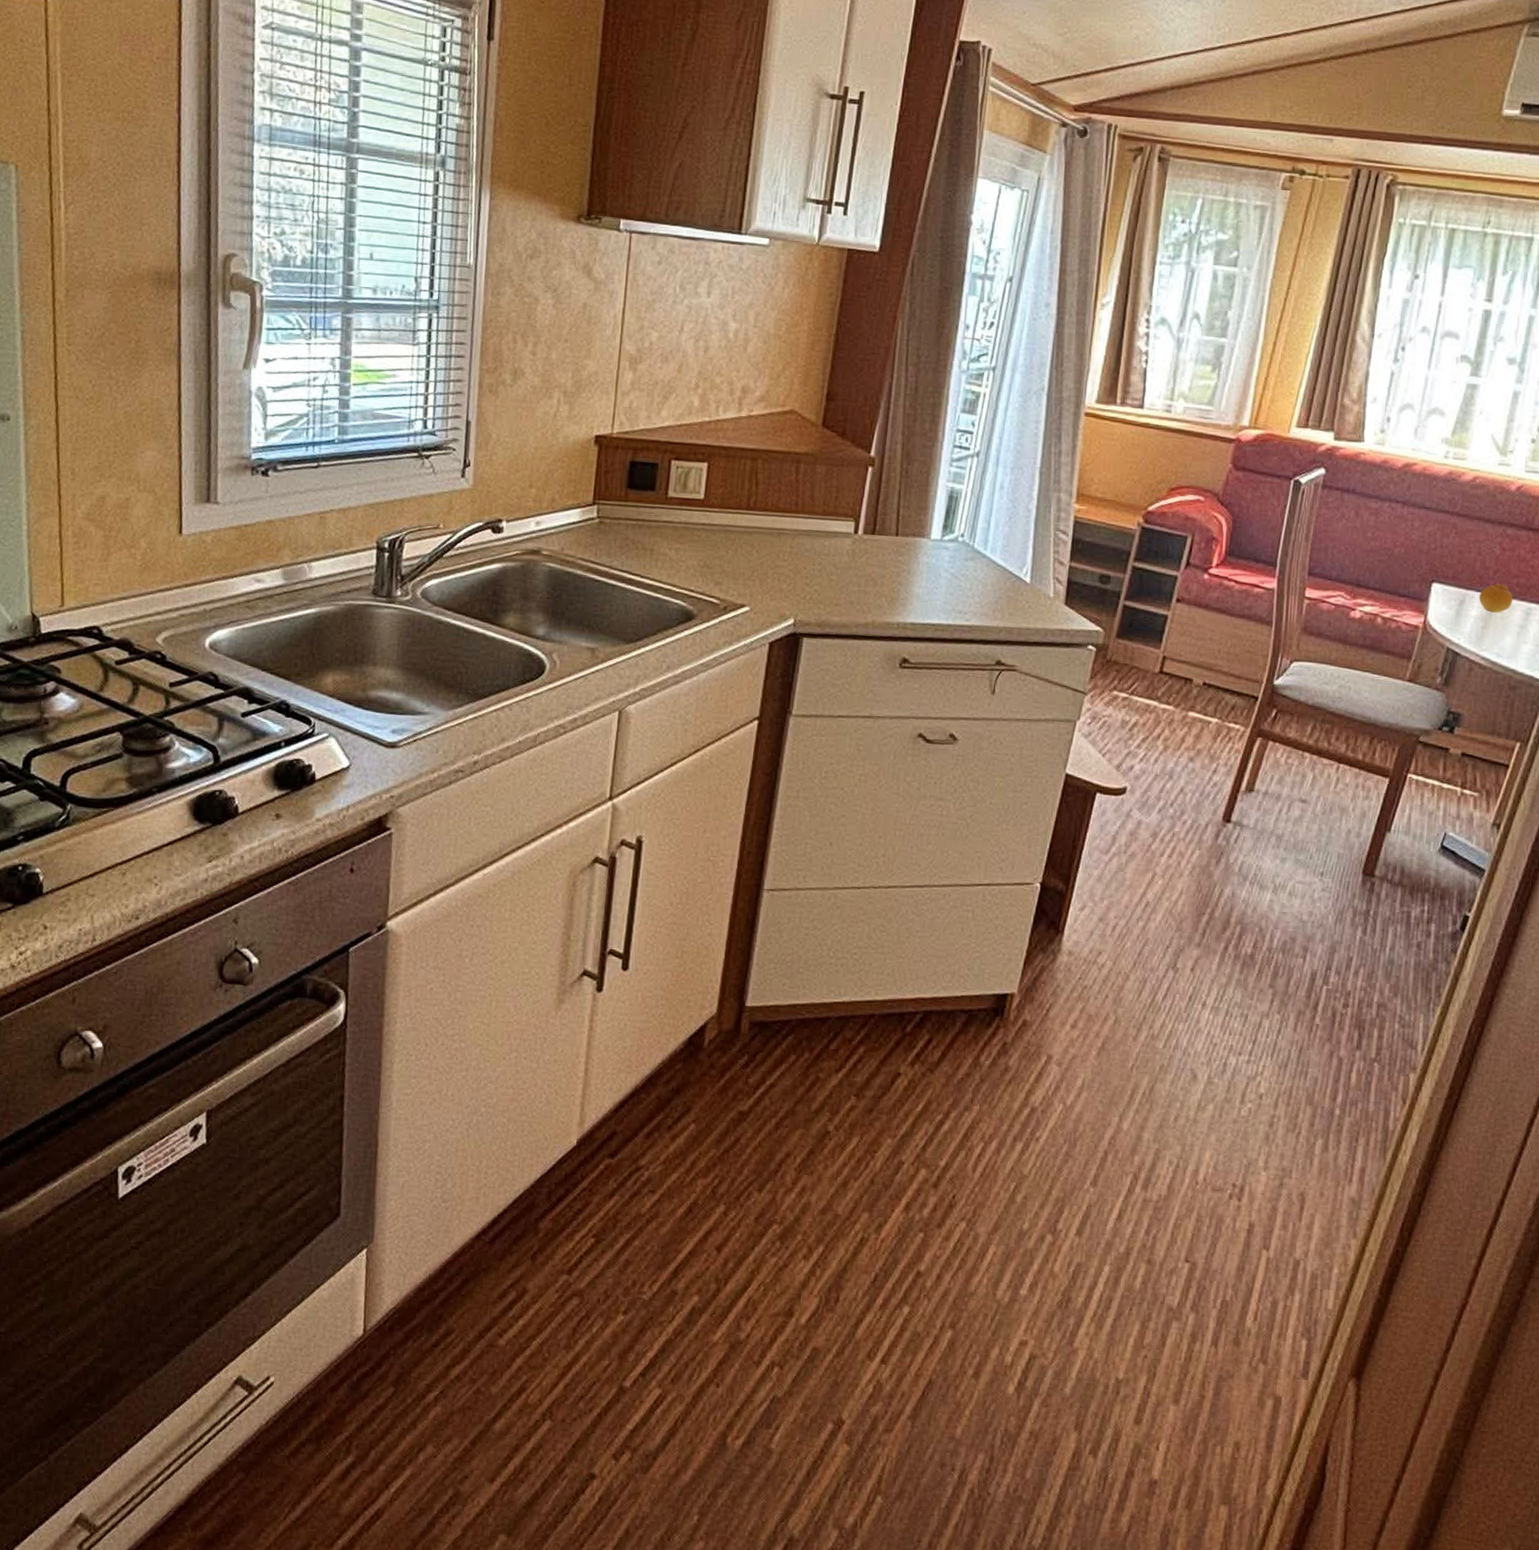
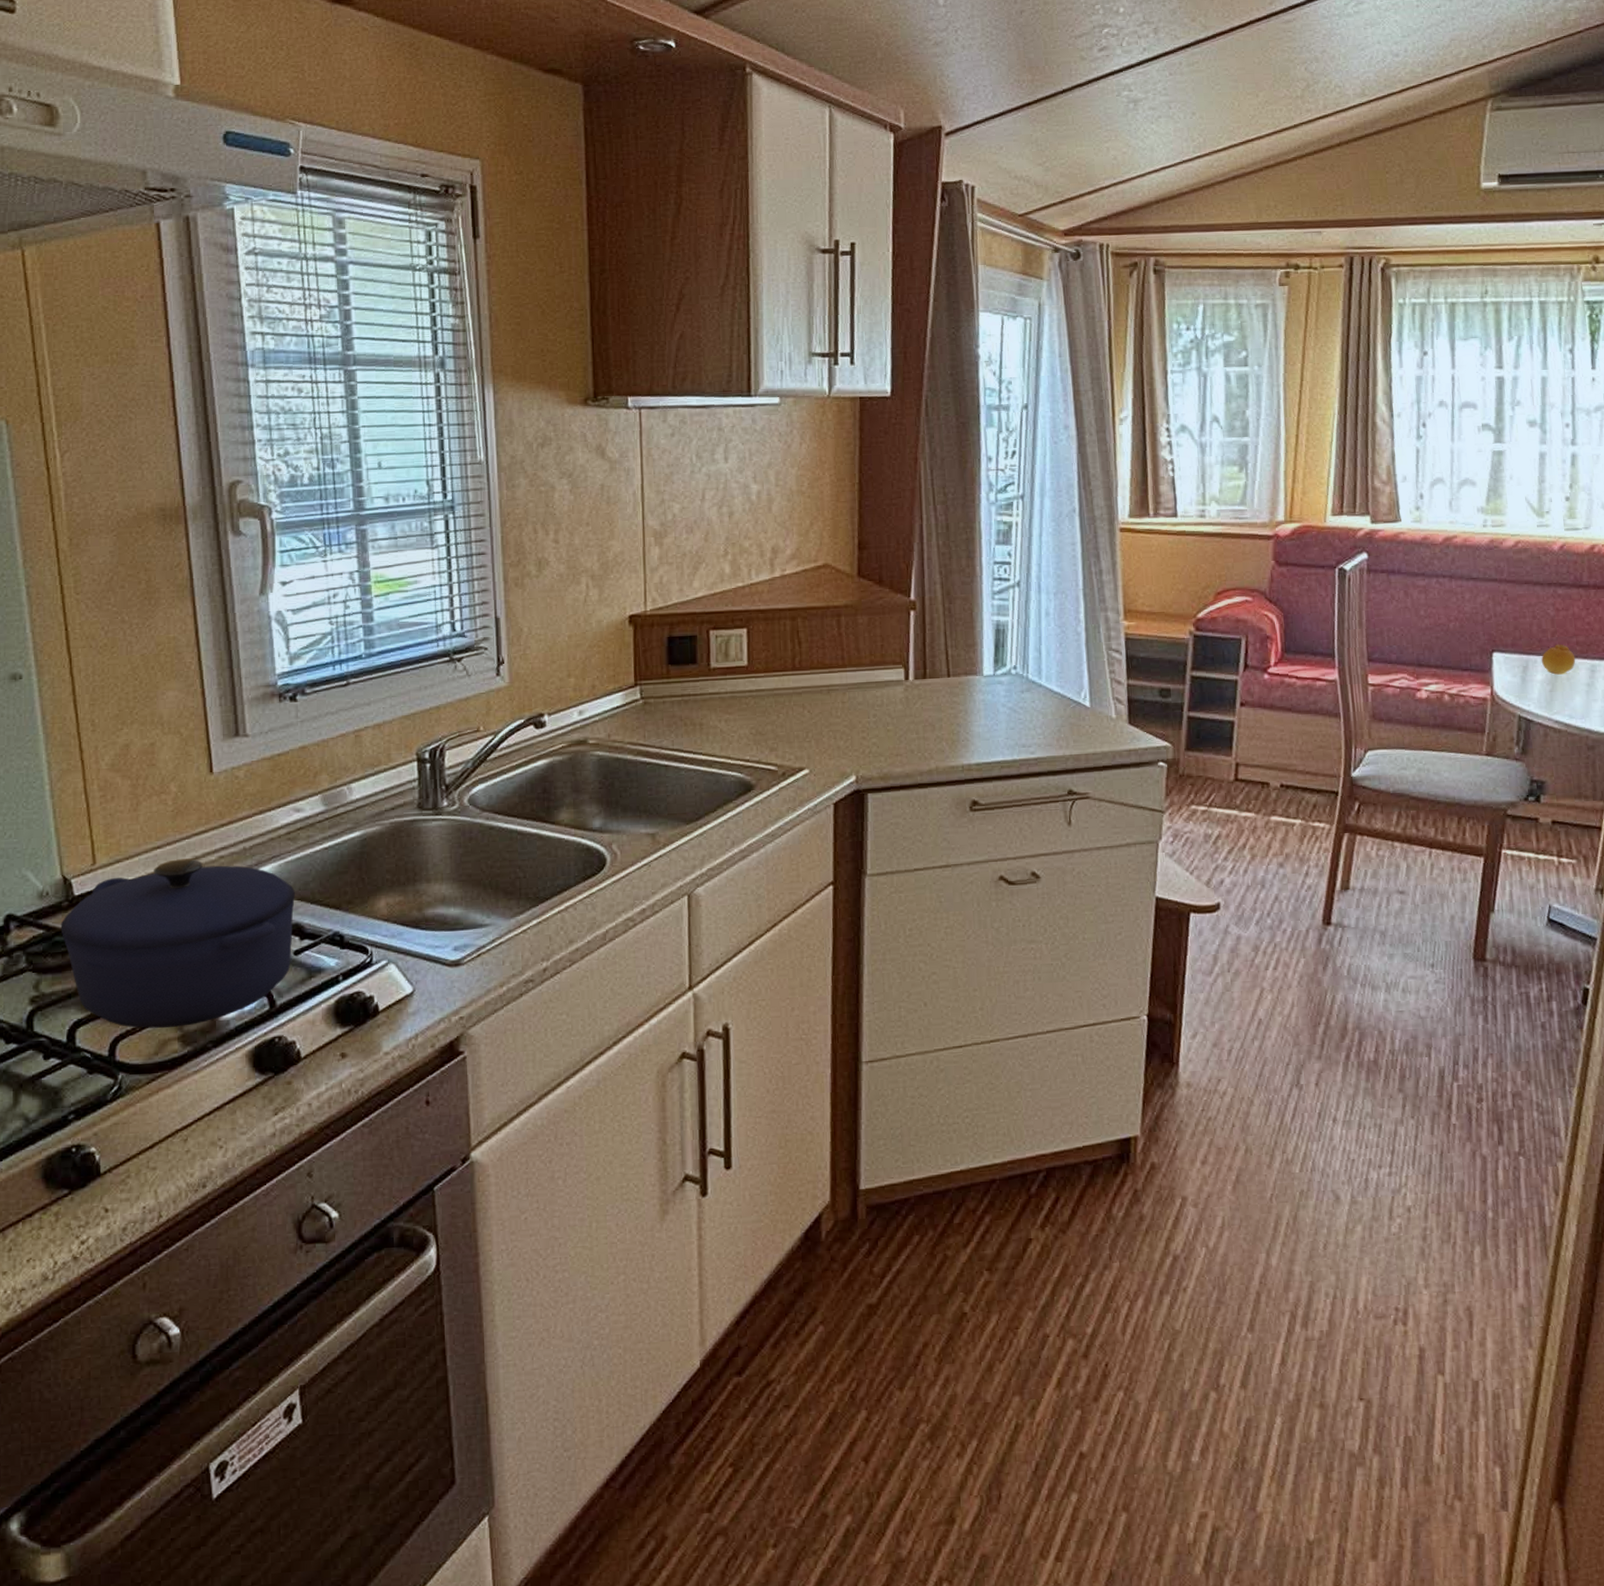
cooking pot: none [25,611,249,769] -> present [60,858,296,1028]

